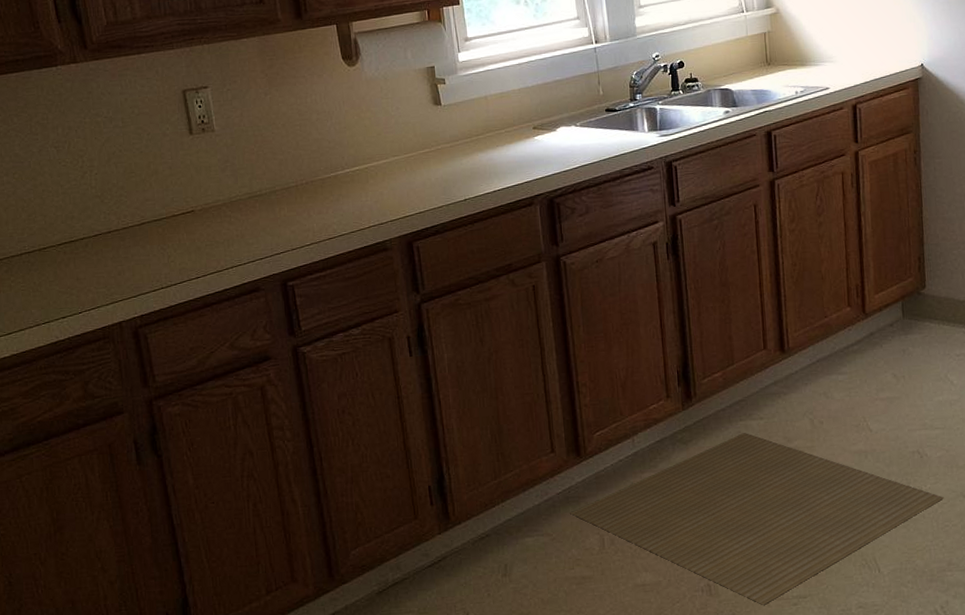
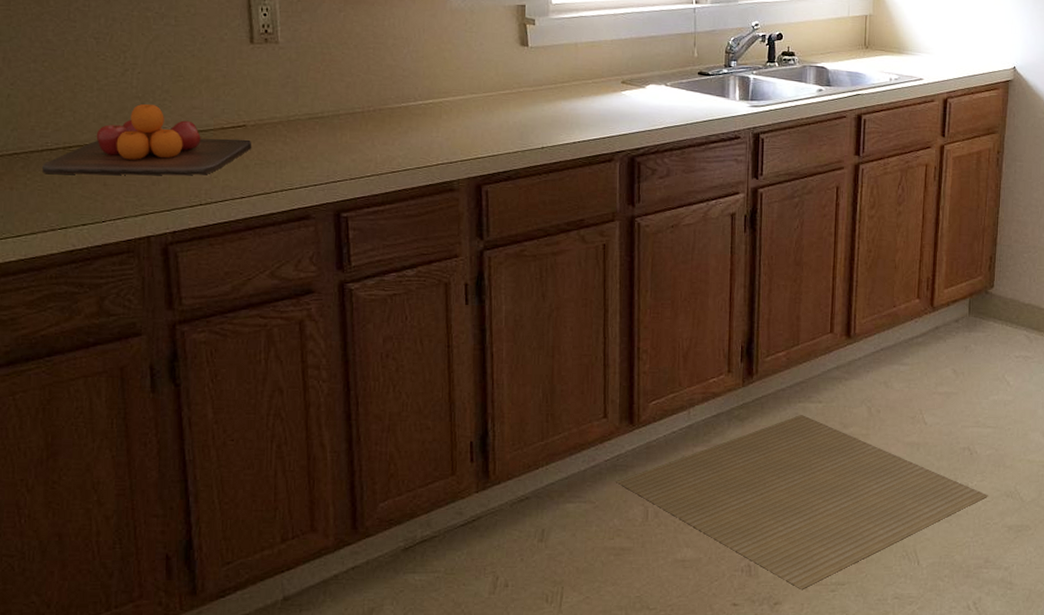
chopping board: none [23,201,202,275] -> present [42,103,252,176]

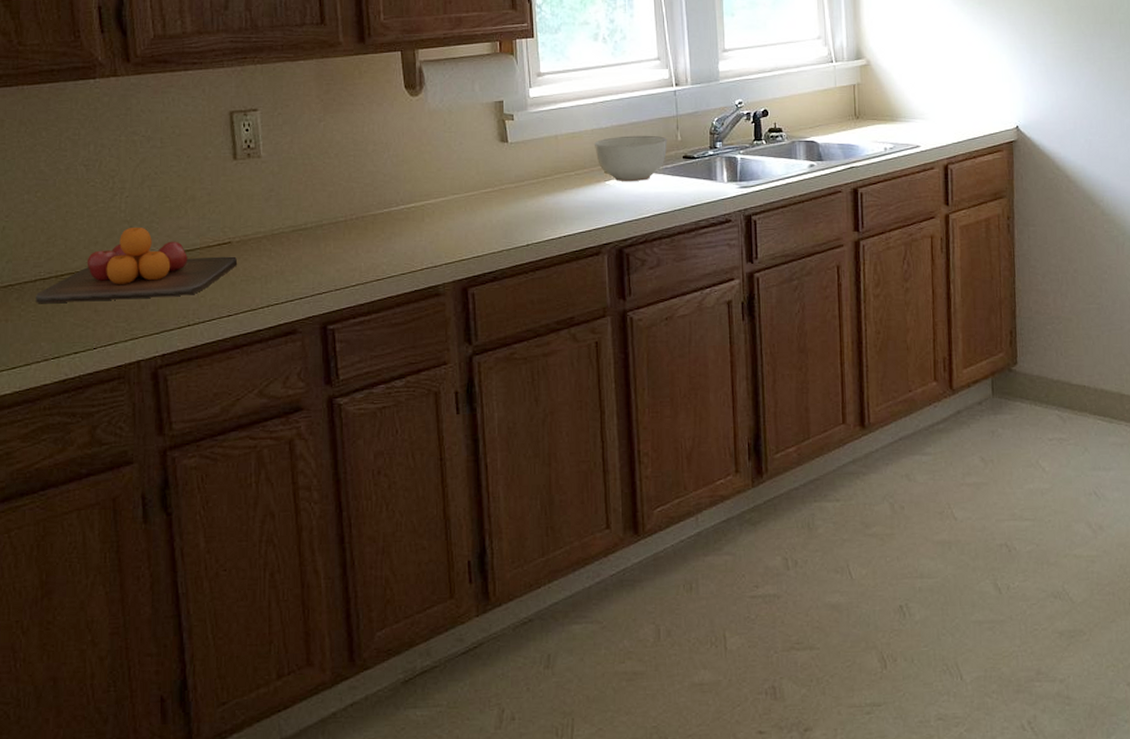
bowl: none [612,48,684,93] -> present [594,135,668,181]
doormat: present [616,415,988,589] -> none [623,516,1033,713]

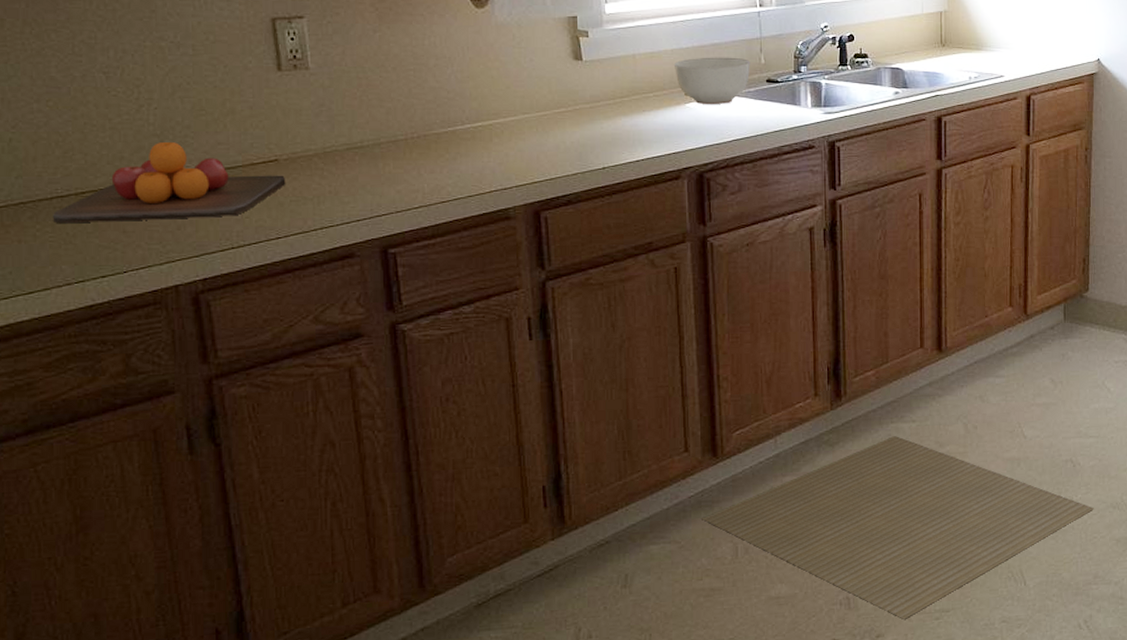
doormat: none [623,516,1033,713] -> present [702,436,1094,619]

